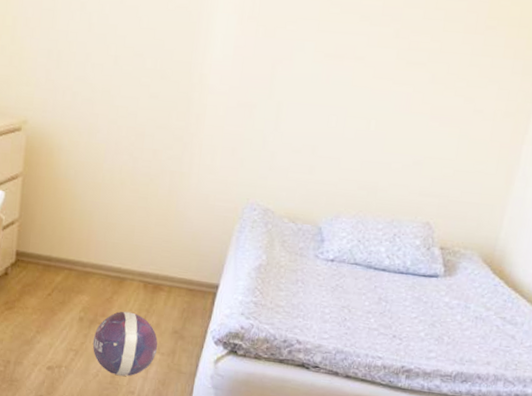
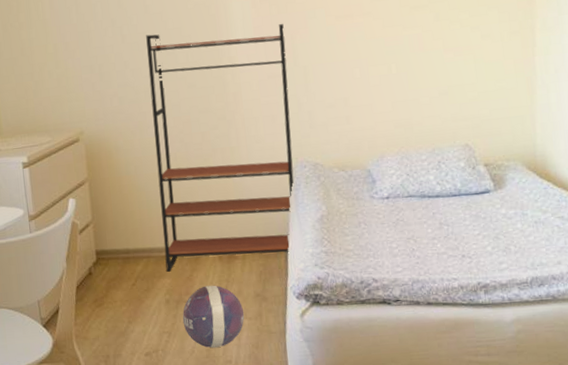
bookshelf: none [86,28,267,295] -> present [146,23,295,272]

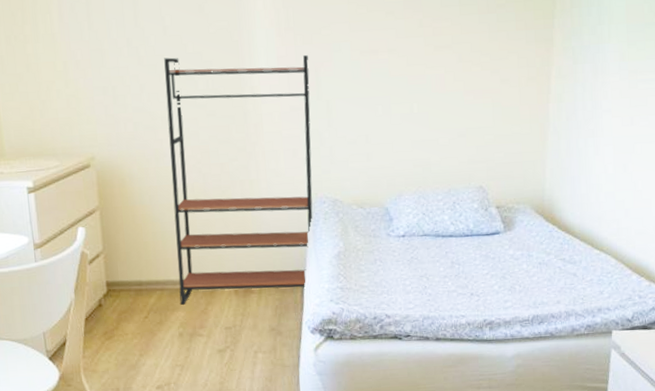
ball: present [182,285,245,348] -> none [196,319,259,381]

